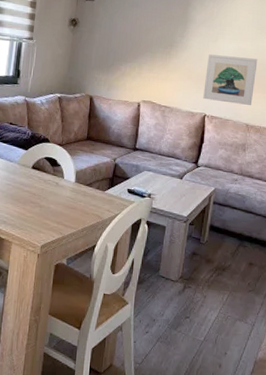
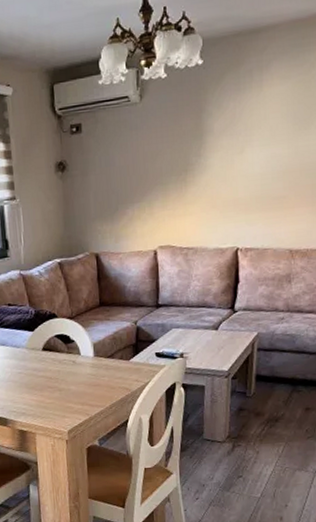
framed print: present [203,54,258,105] -> none [232,164,298,230]

